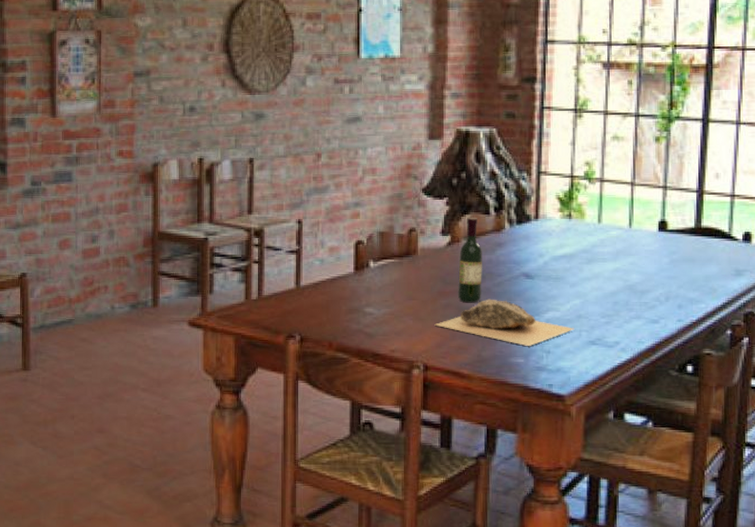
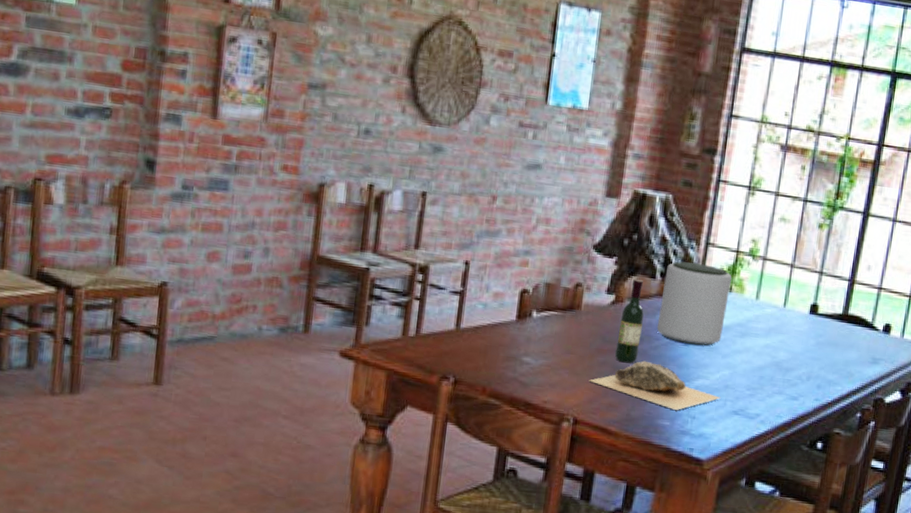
plant pot: none [497,194,570,276] -> present [656,261,732,346]

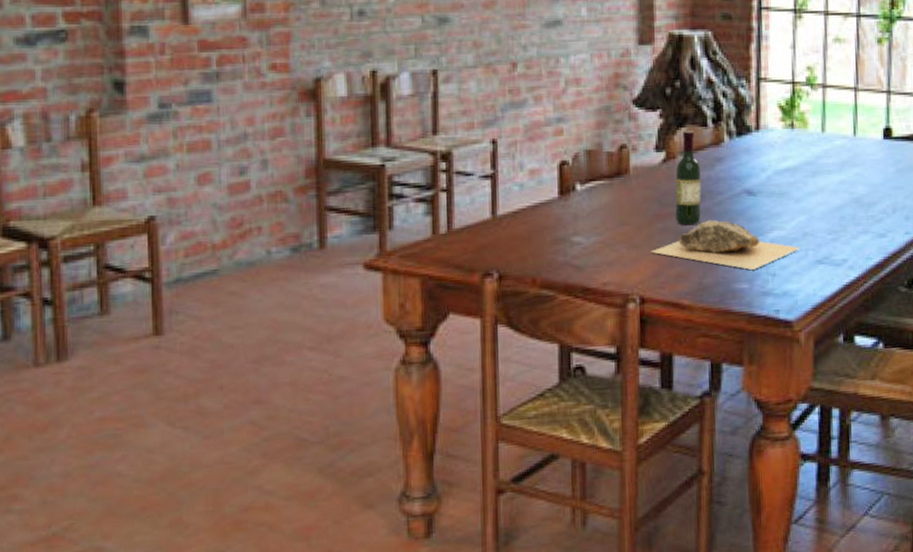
plant pot: present [656,261,732,346] -> none [717,102,792,193]

